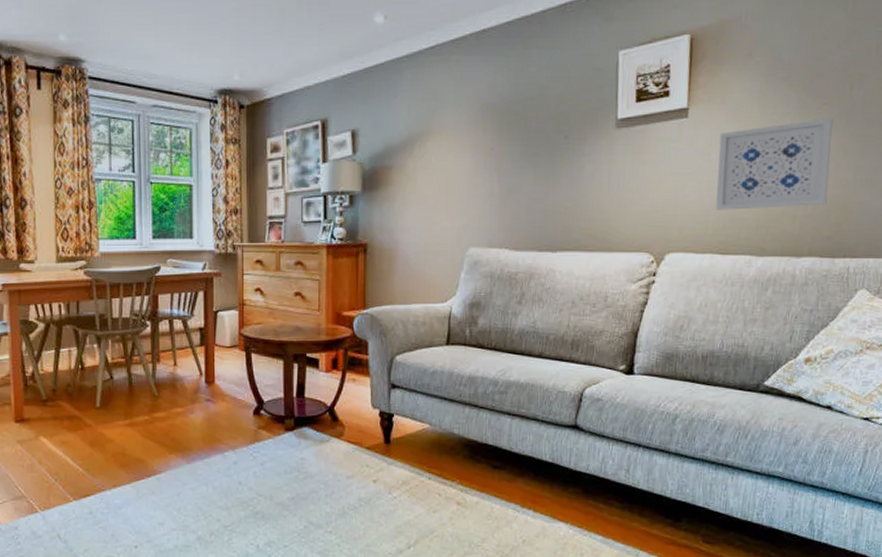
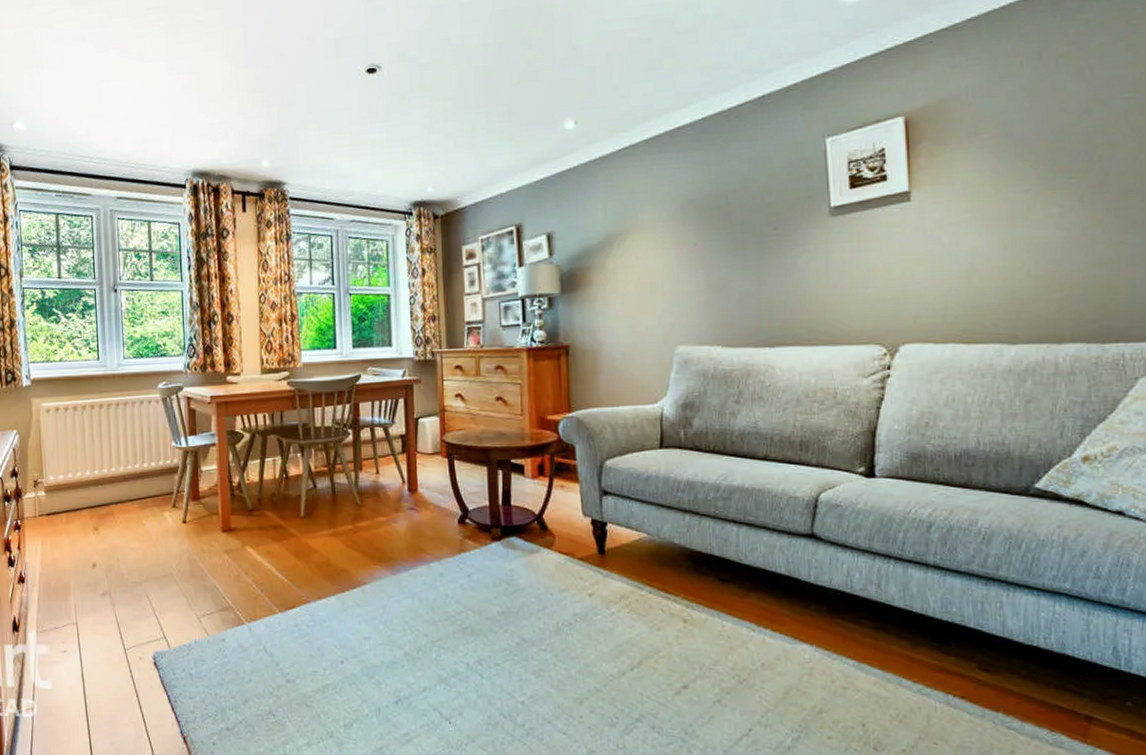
wall art: present [716,118,833,210] -> none [950,192,1087,296]

